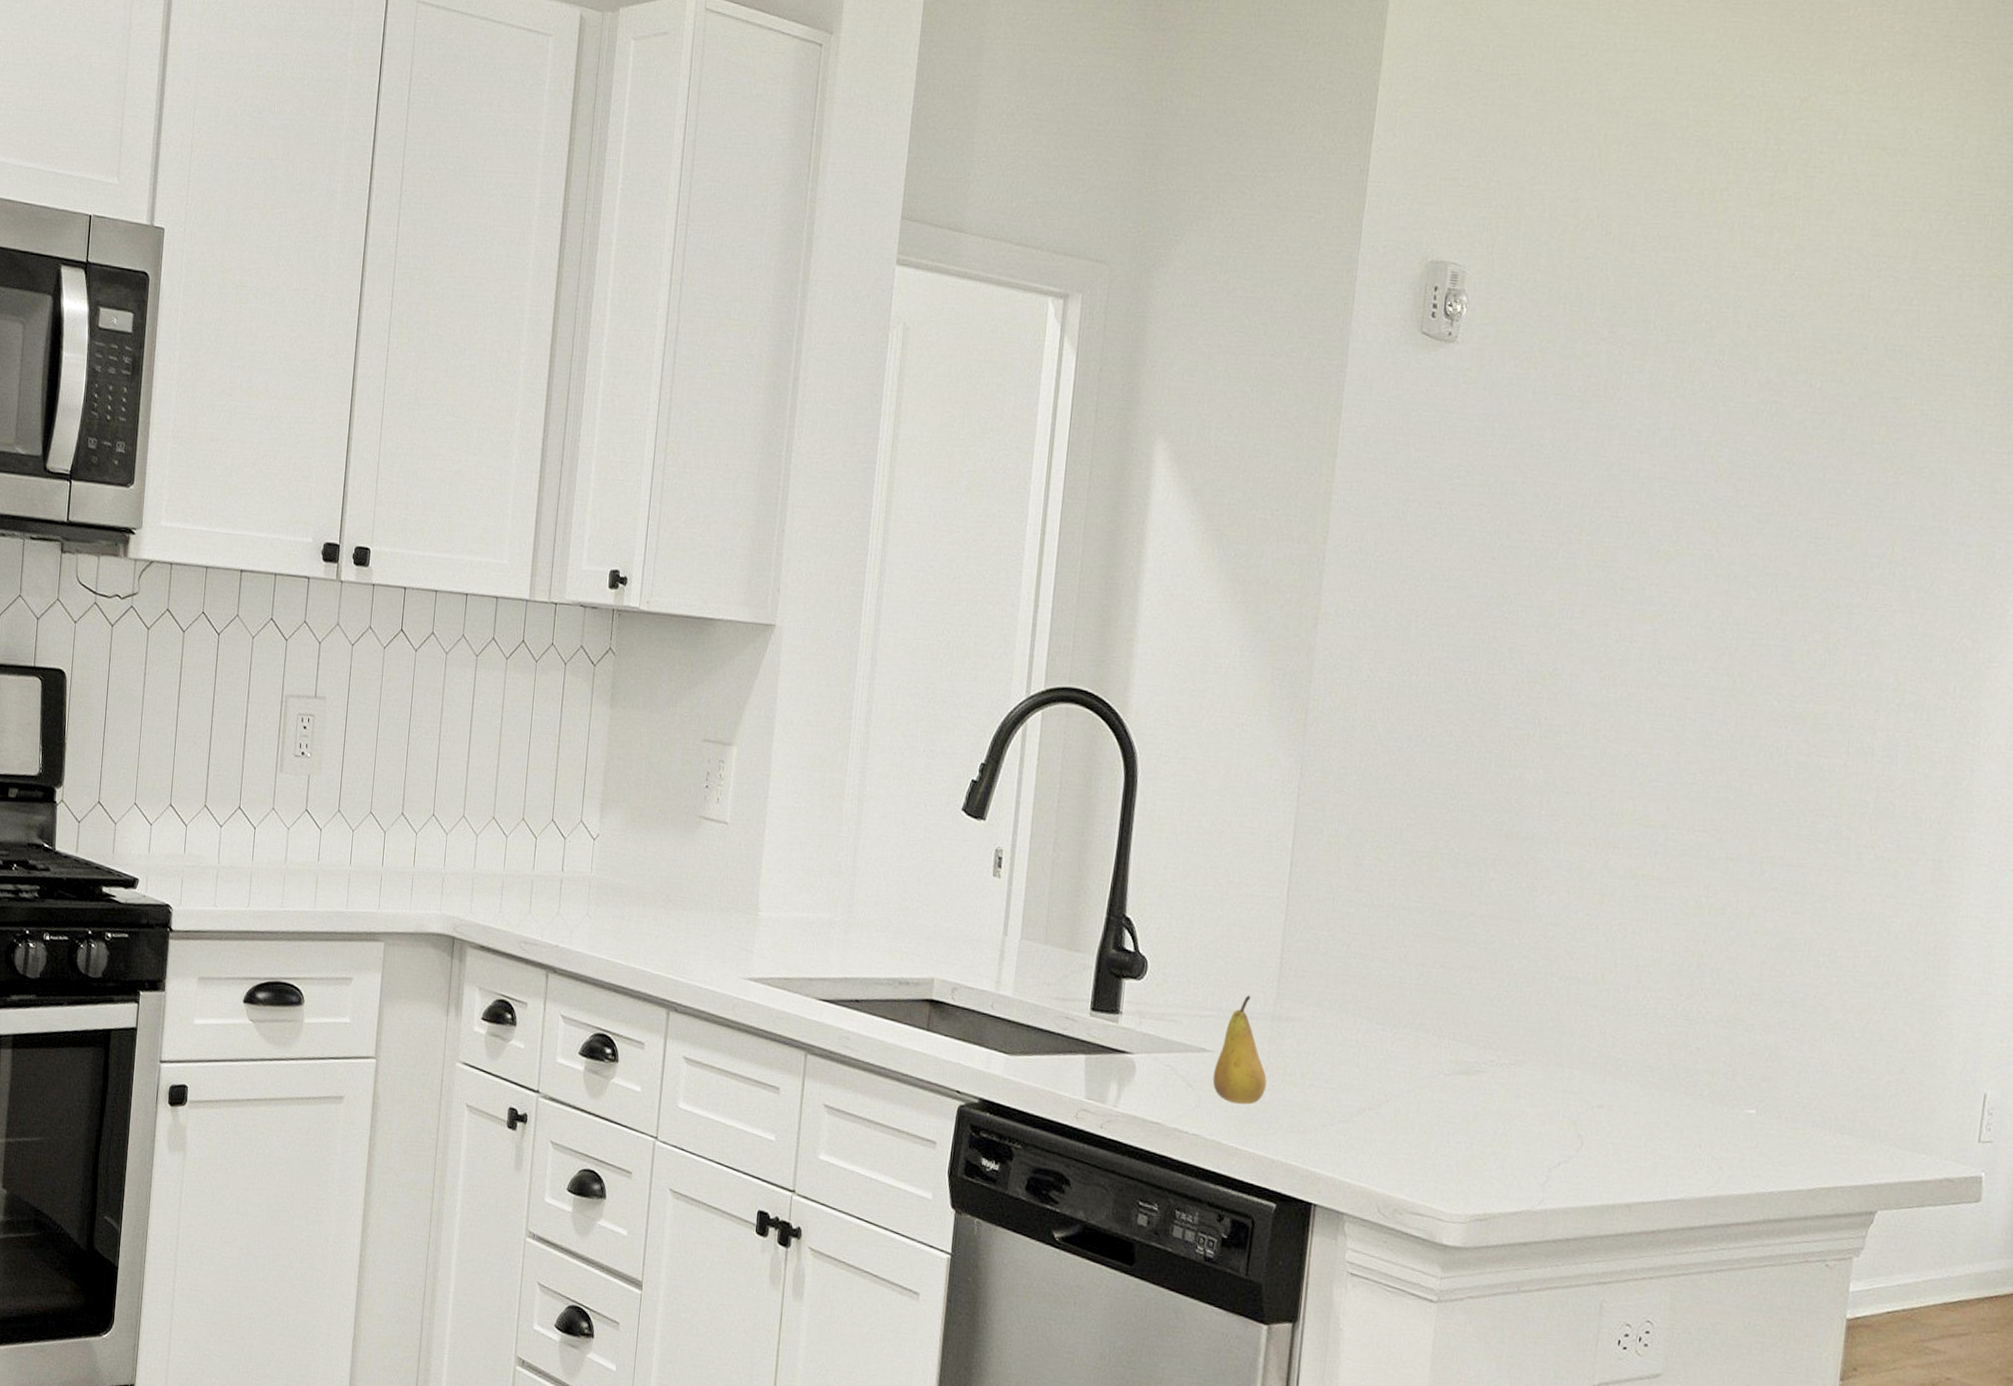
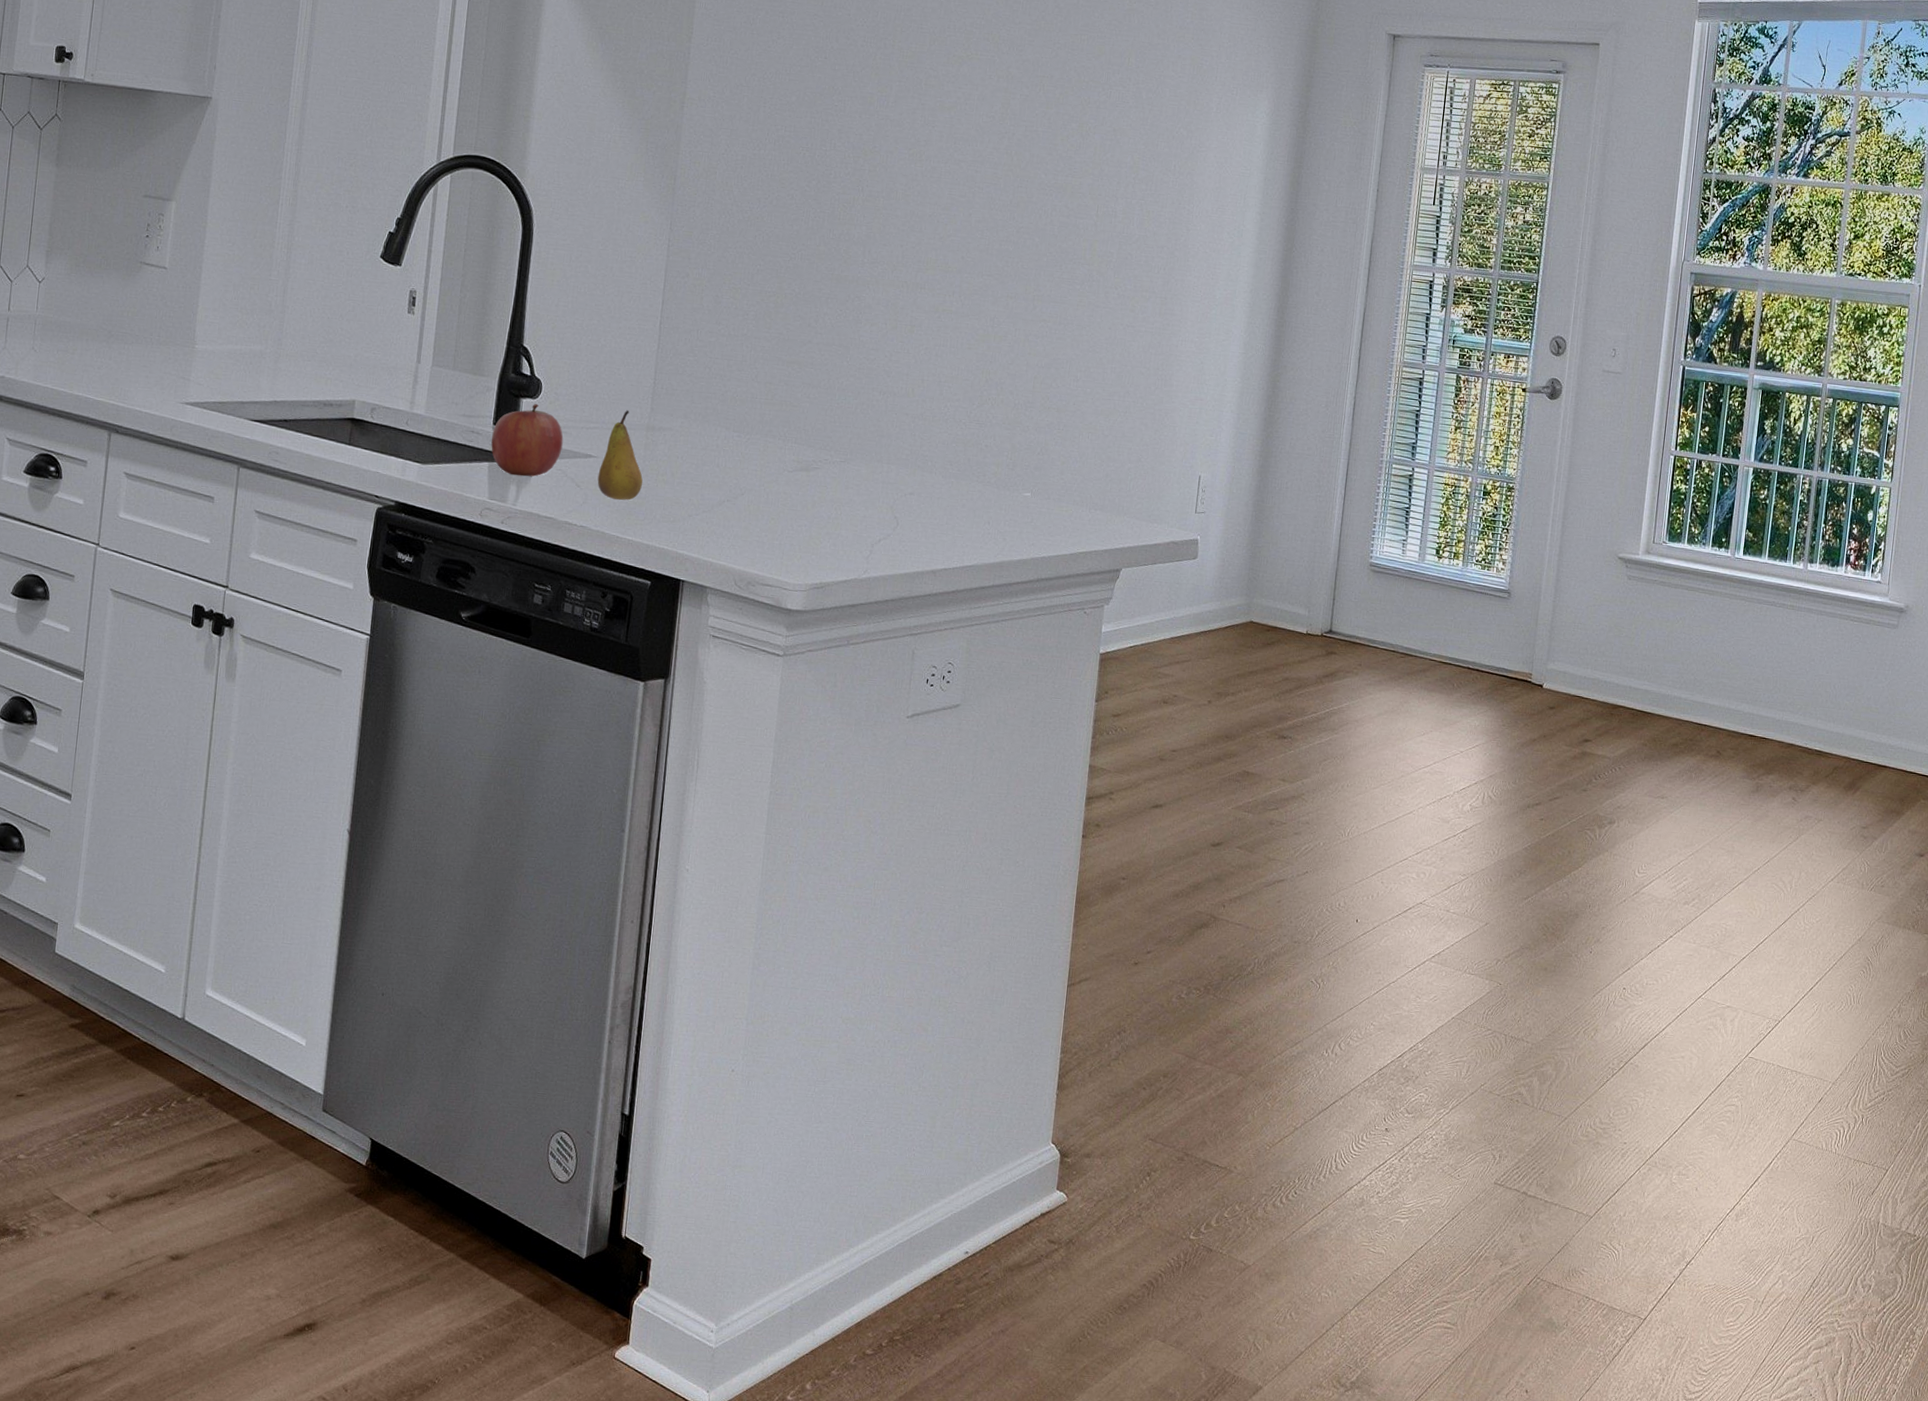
fruit: none [1088,986,1173,1073] -> present [491,404,564,477]

